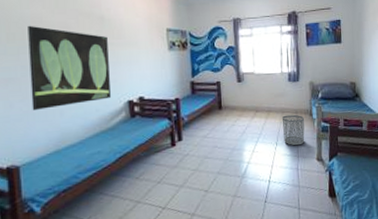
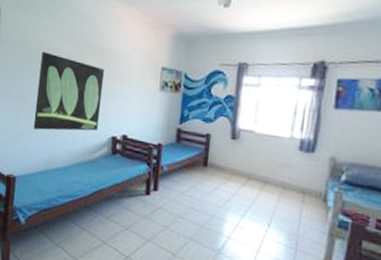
waste bin: present [281,114,305,146] -> none [280,192,315,237]

